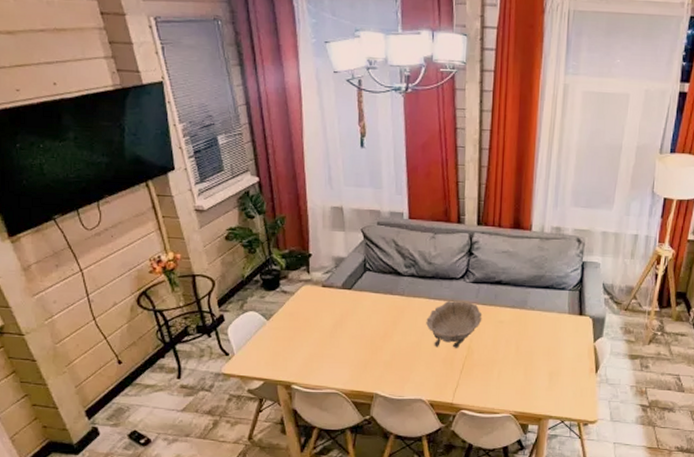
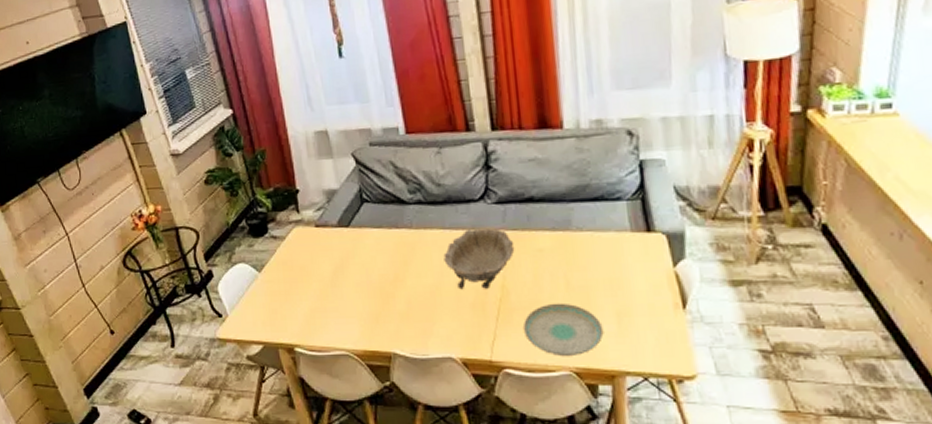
plate: none [480,362,538,402] -> present [524,303,604,356]

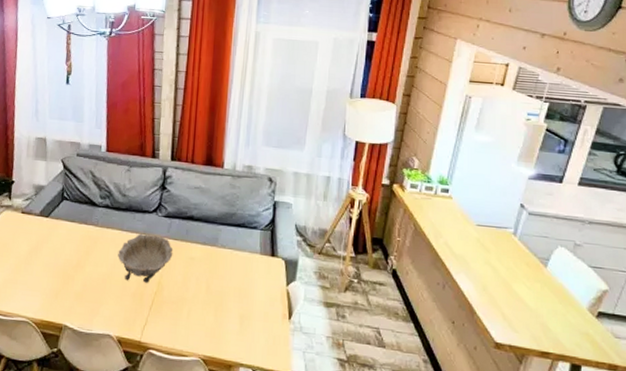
plate: present [524,303,604,356] -> none [169,301,229,346]

